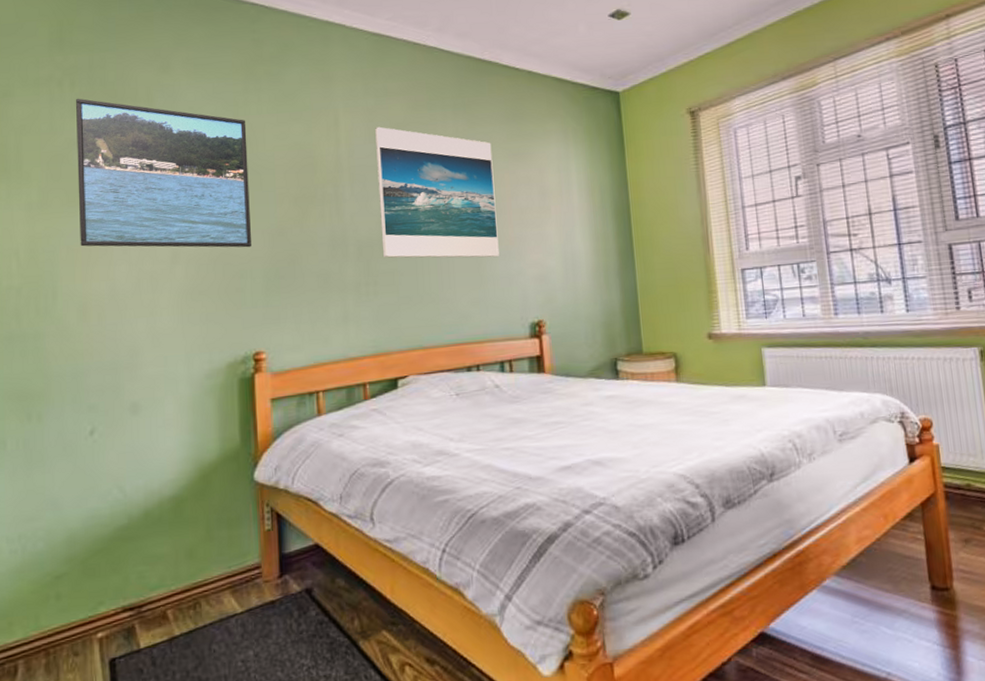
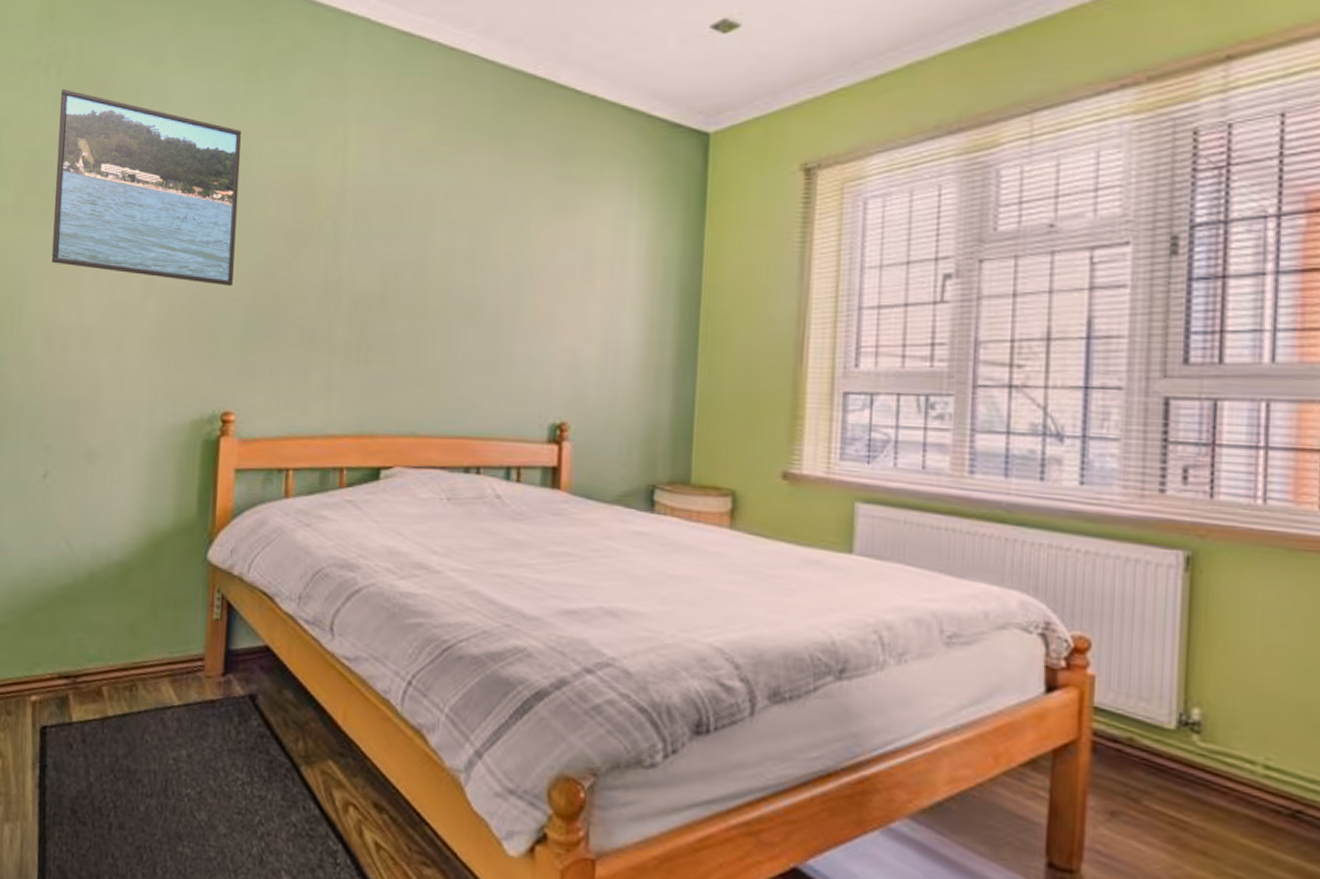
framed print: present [375,126,499,258] -> none [381,152,531,335]

